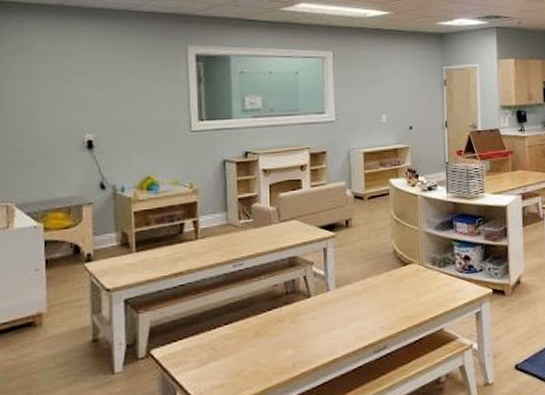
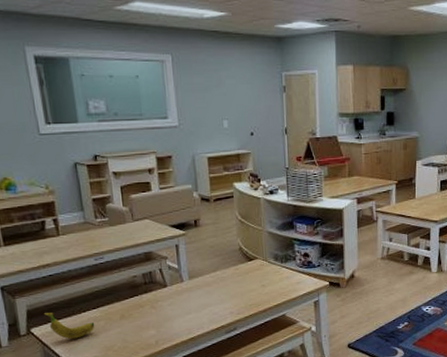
banana: none [168,330,225,363] -> present [43,312,95,339]

